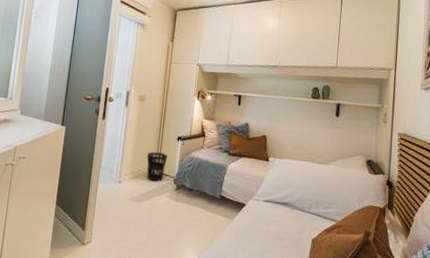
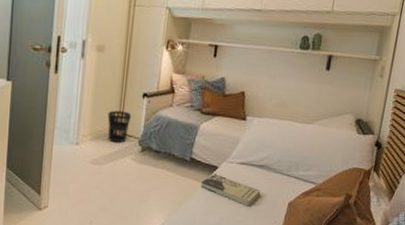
book: none [230,211,286,243] -> present [201,174,261,207]

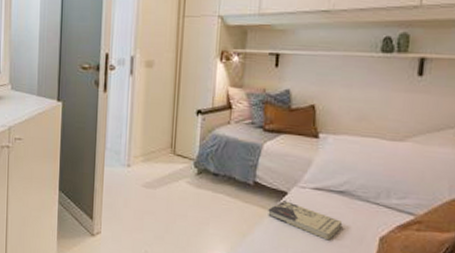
wastebasket: present [107,110,131,143] -> none [159,129,185,165]

